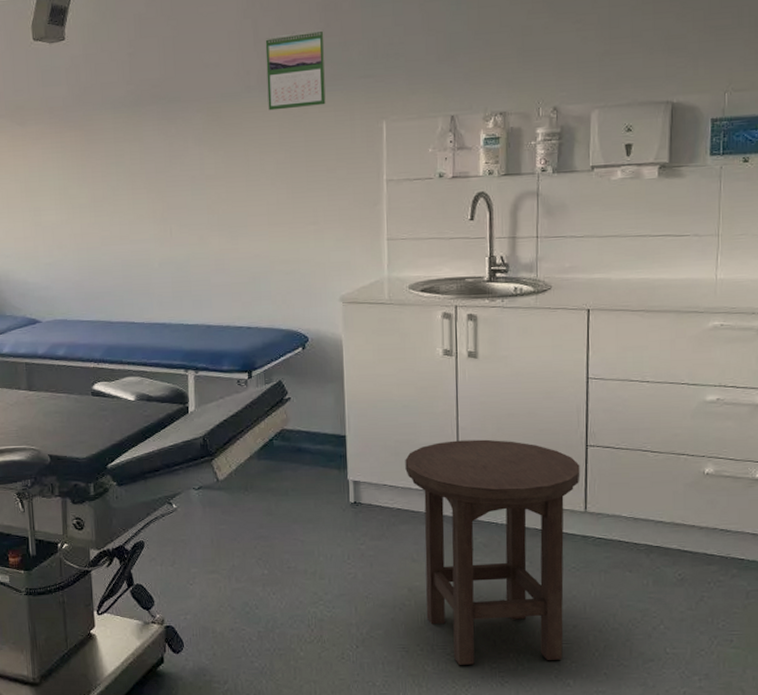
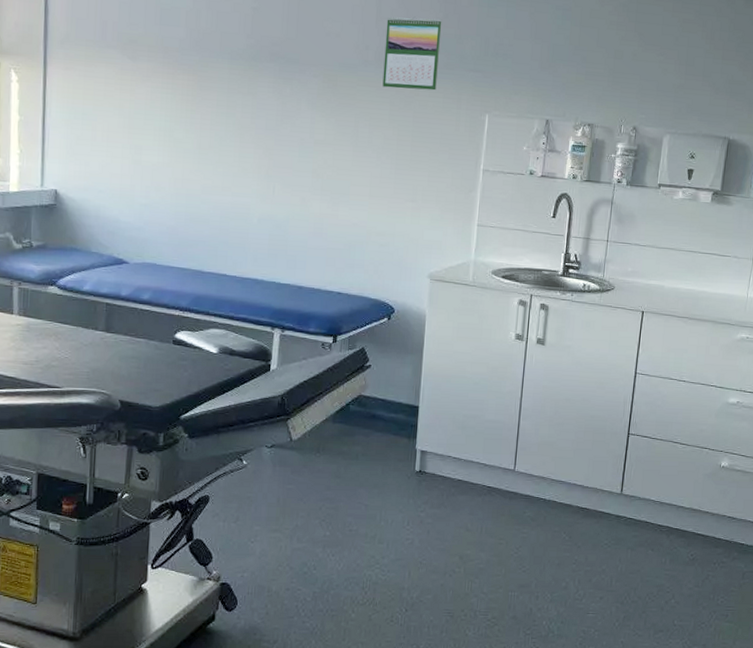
stool: present [405,439,580,665] -> none [469,419,621,631]

